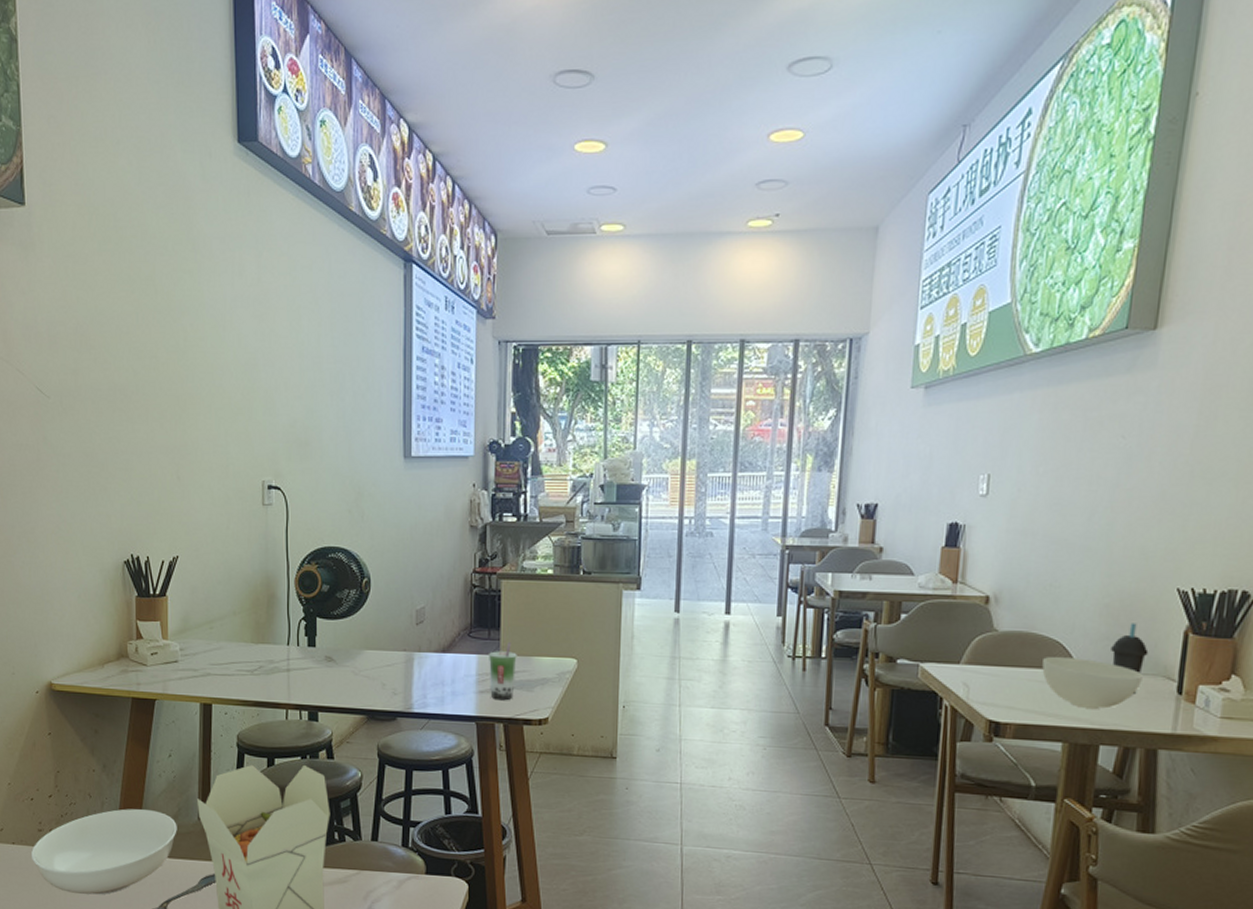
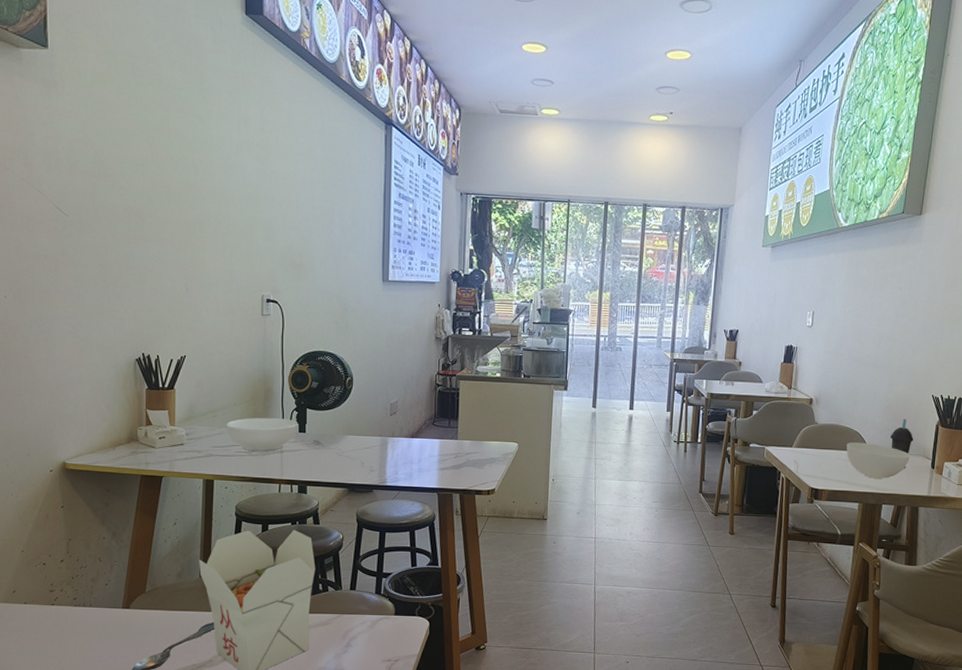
bowl: present [30,809,177,895] -> none [42,570,180,645]
bowl: none [225,628,307,670] -> present [226,417,298,452]
beverage cup: present [488,643,517,701] -> none [448,430,471,476]

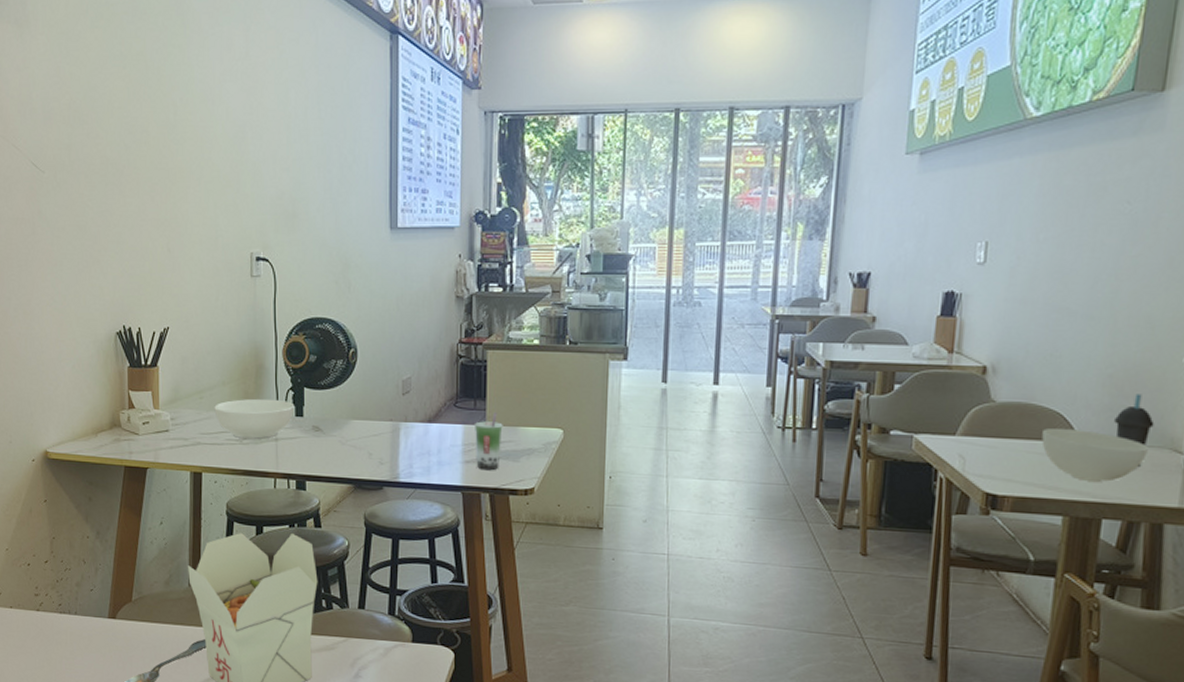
beverage cup: none [448,430,471,476] -> present [473,413,503,471]

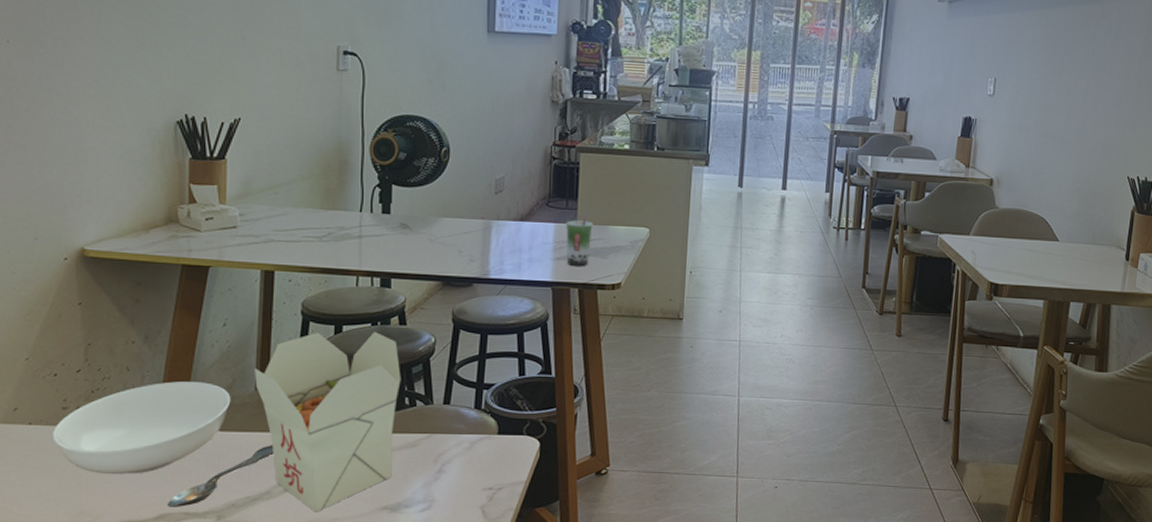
bowl: none [27,574,169,659] -> present [52,381,231,474]
bowl: present [214,398,295,440] -> none [291,194,381,237]
soup bowl: present [1042,427,1148,483] -> none [1030,229,1102,273]
cup: present [1114,393,1155,467] -> none [1080,203,1107,260]

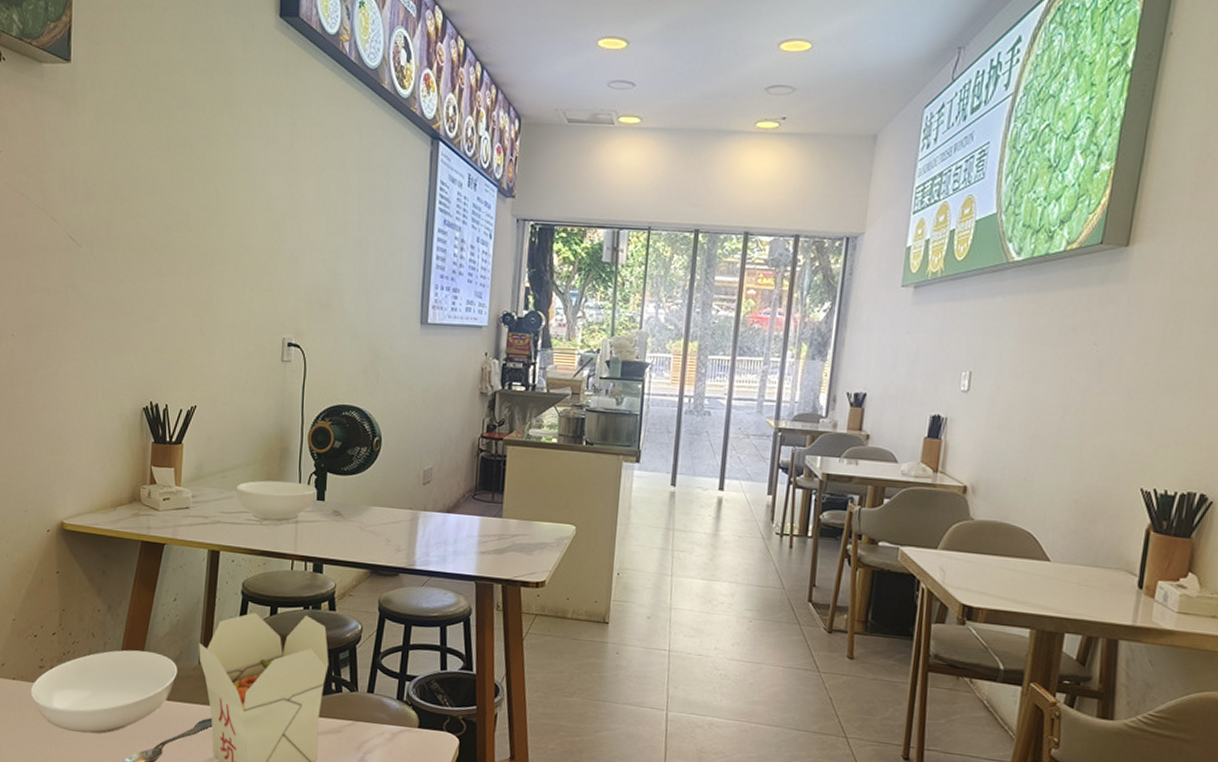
bowl: none [291,194,381,237] -> present [236,480,317,521]
beverage cup: present [565,212,593,267] -> none [490,506,519,562]

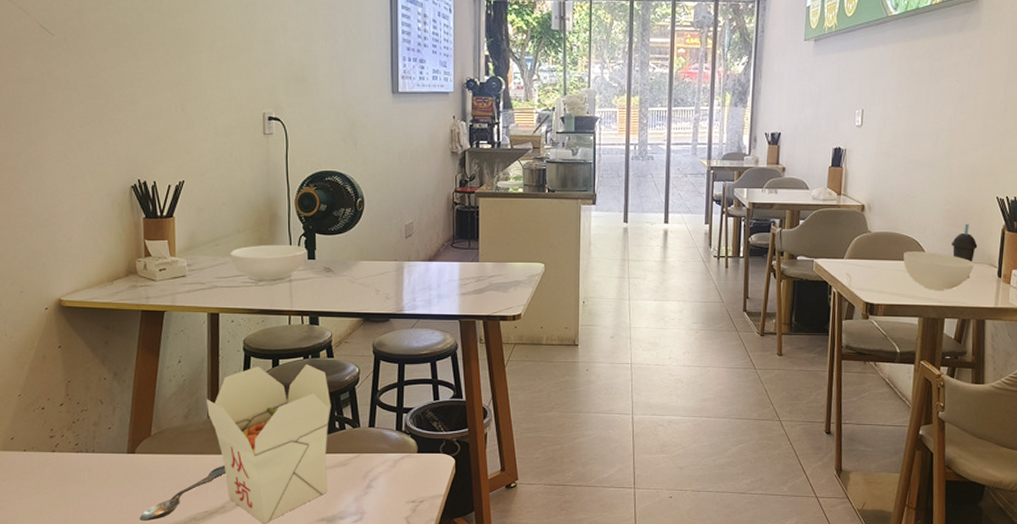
bowl: present [30,650,178,734] -> none [42,412,188,493]
soup bowl: none [1014,546,1107,600] -> present [903,250,974,291]
cup: none [1078,518,1113,586] -> present [952,224,978,278]

